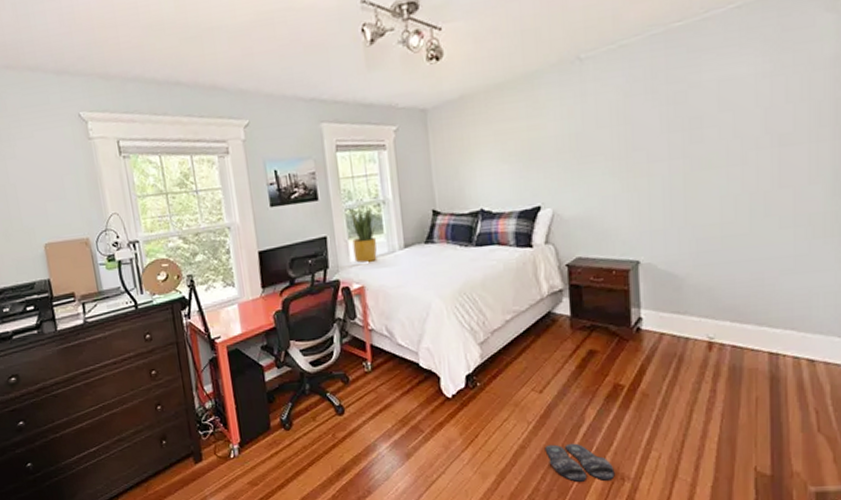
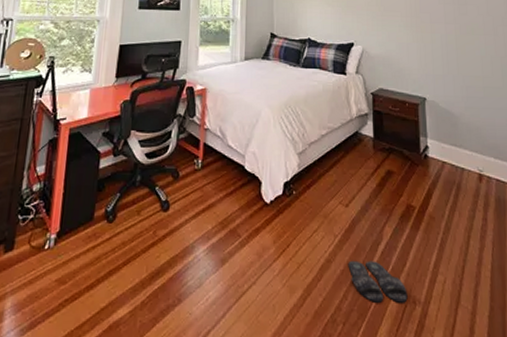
planter: present [349,206,377,263] -> none [202,21,225,68]

